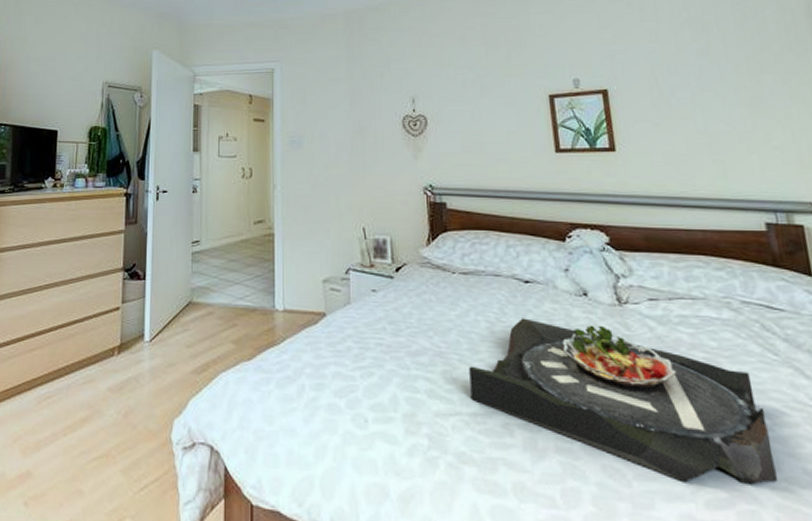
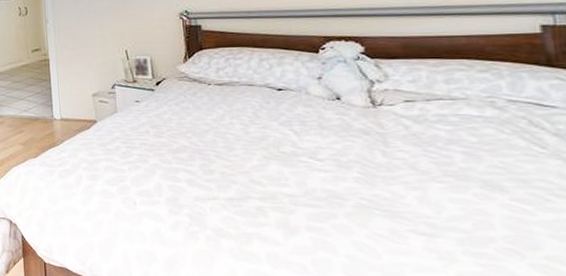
serving tray: present [469,318,777,484] -> none [225,120,537,261]

